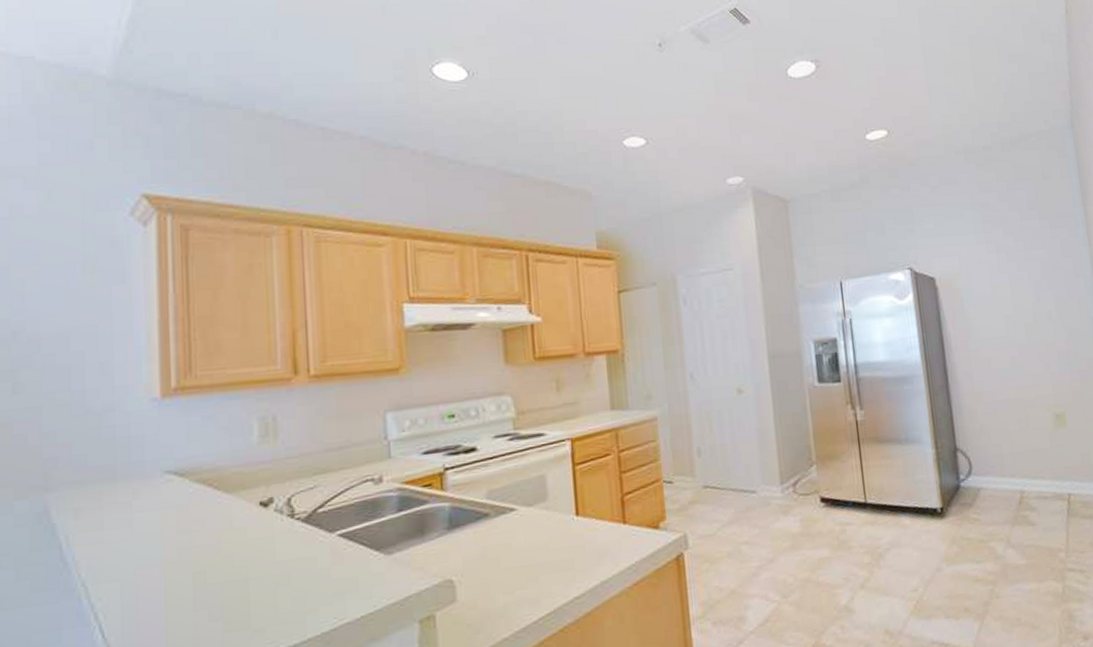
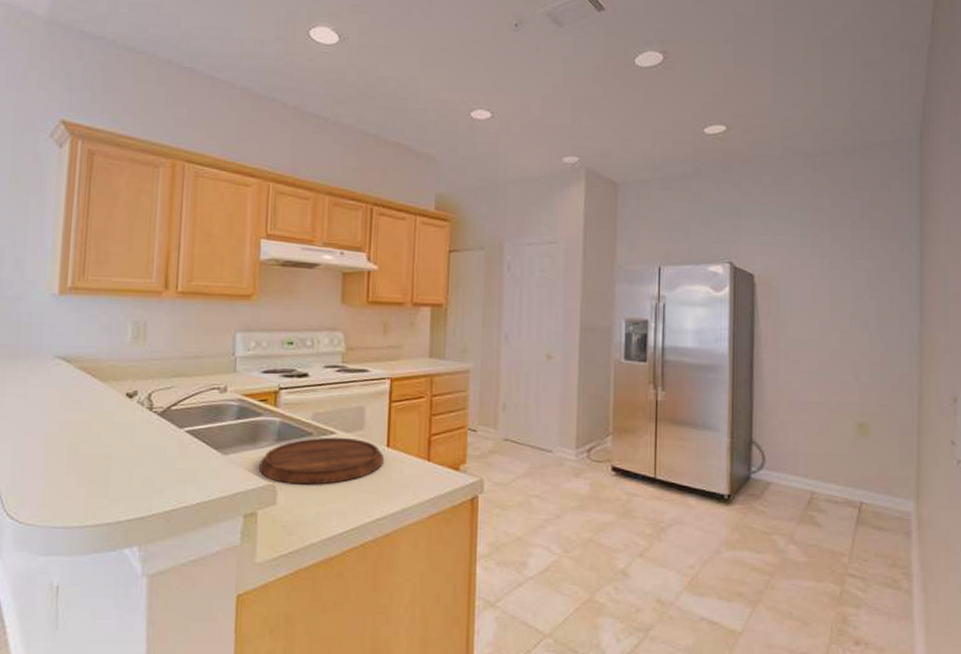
cutting board: none [431,512,574,576] -> present [259,437,383,485]

